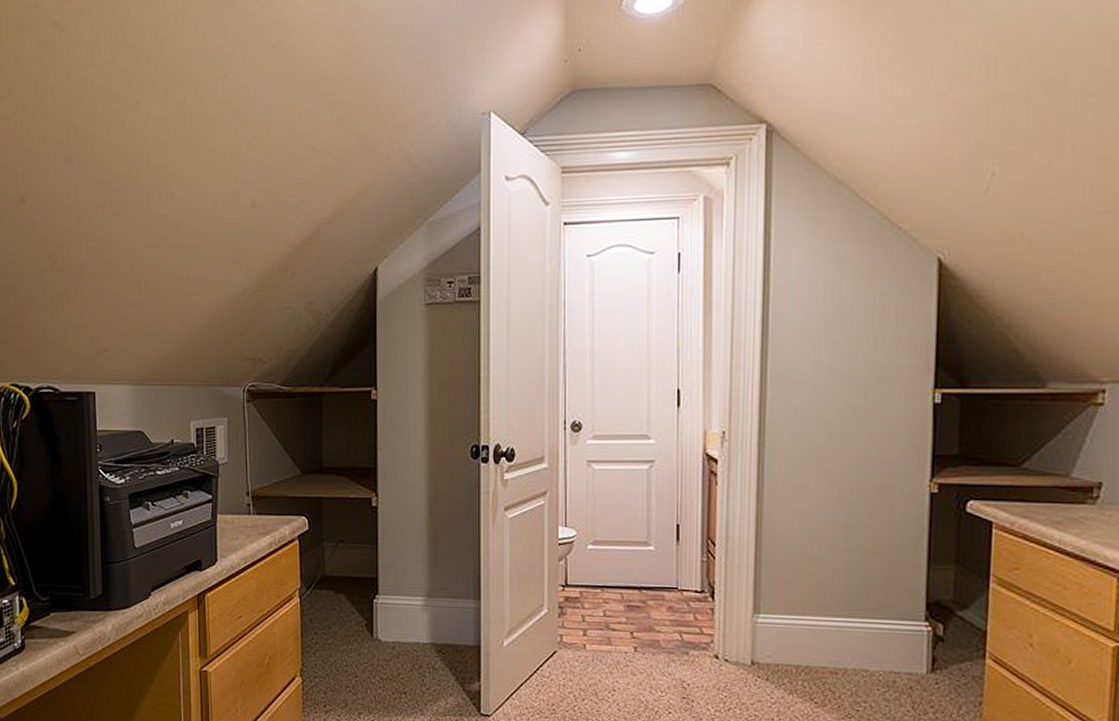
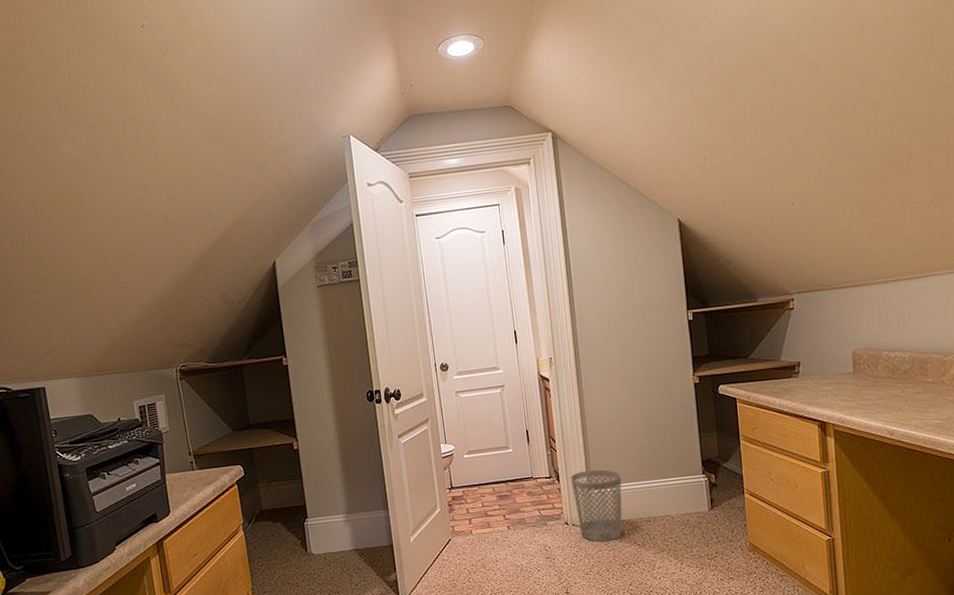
wastebasket: none [730,590,804,691] -> present [571,469,623,542]

